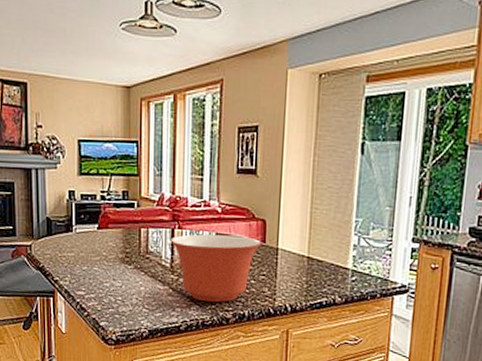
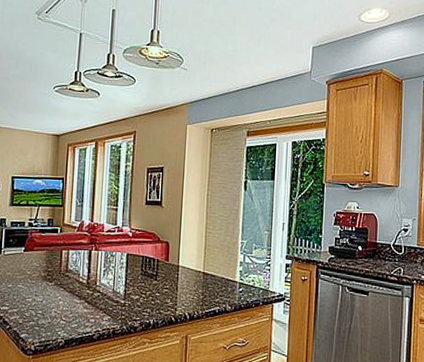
mixing bowl: present [170,234,261,303] -> none [87,254,165,314]

